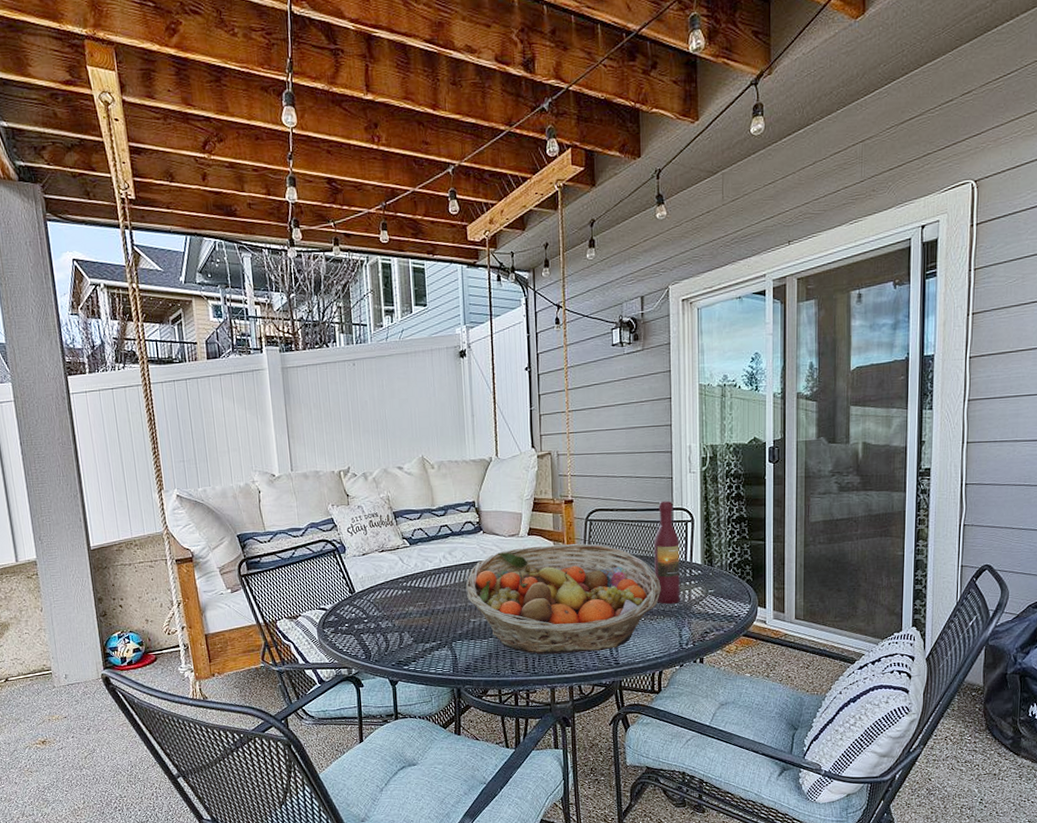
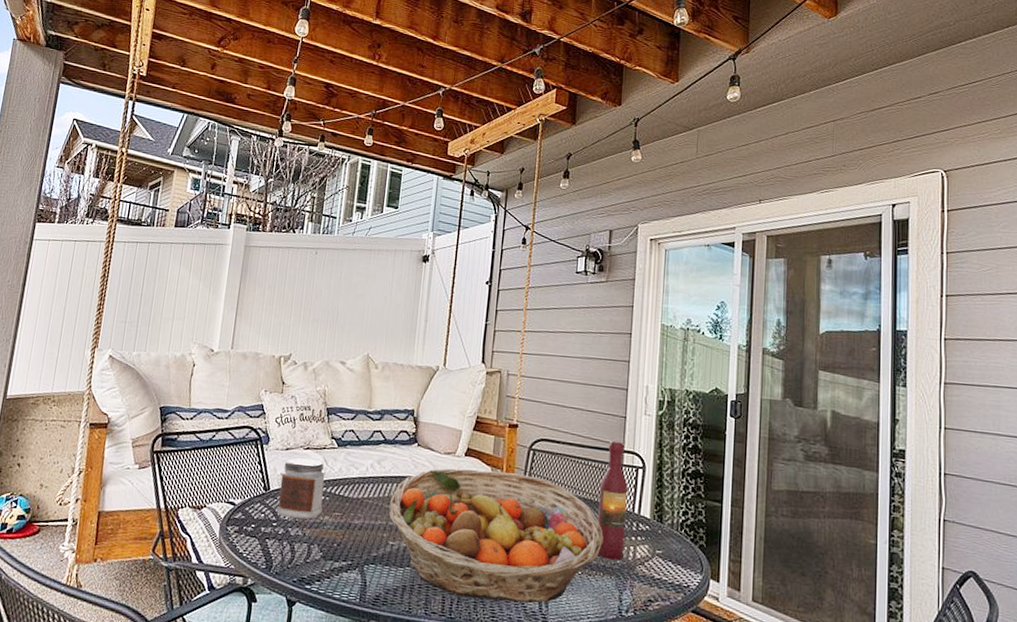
jar: none [362,559,406,613] -> present [277,458,326,519]

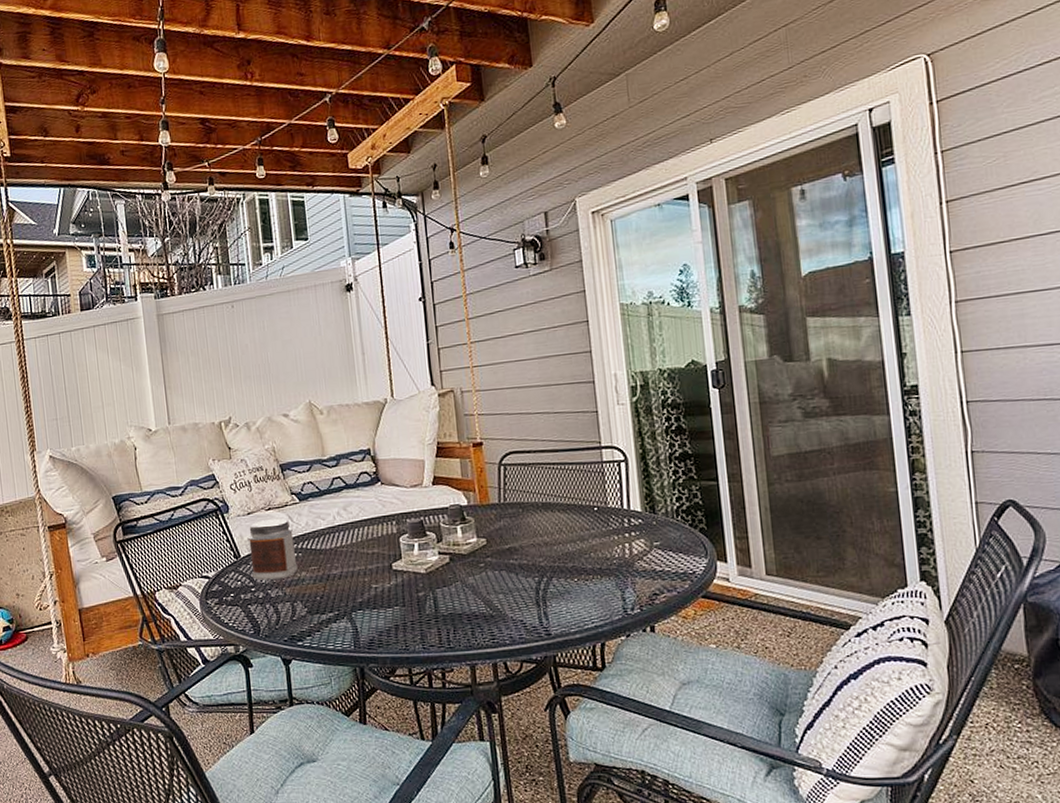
fruit basket: present [389,468,604,604] -> none [365,492,595,625]
wine bottle: present [597,440,628,560] -> none [582,438,620,561]

